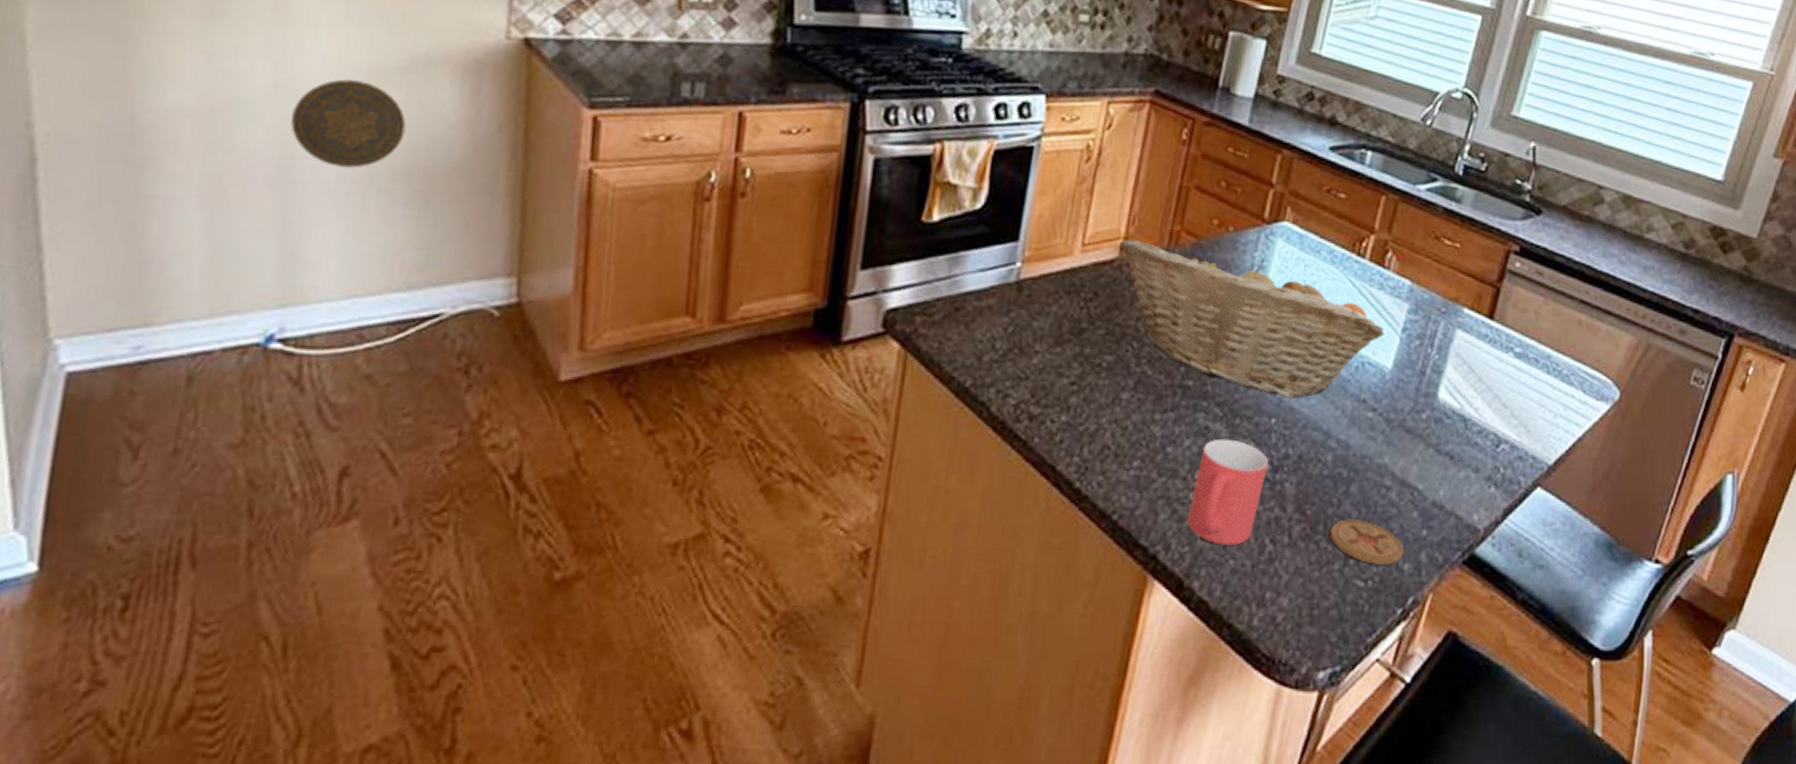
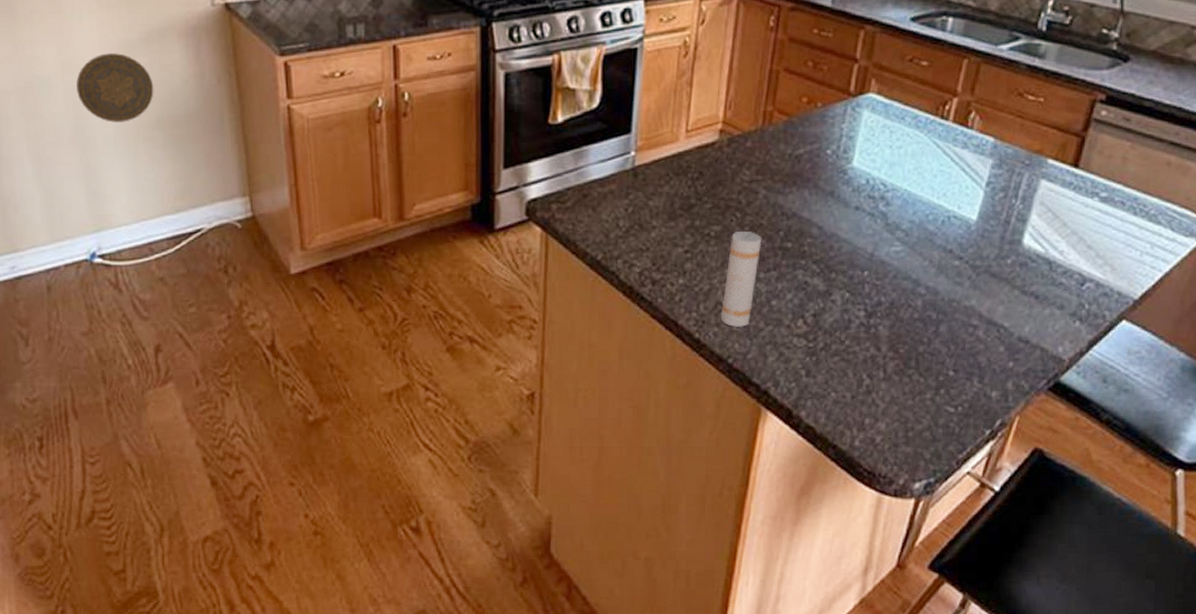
beverage can: none [1108,364,1160,477] -> present [721,232,762,327]
fruit basket: present [1118,239,1384,398] -> none [718,122,969,252]
mug: present [1187,438,1268,546] -> none [793,291,862,381]
coaster: present [1330,519,1404,565] -> none [922,355,992,393]

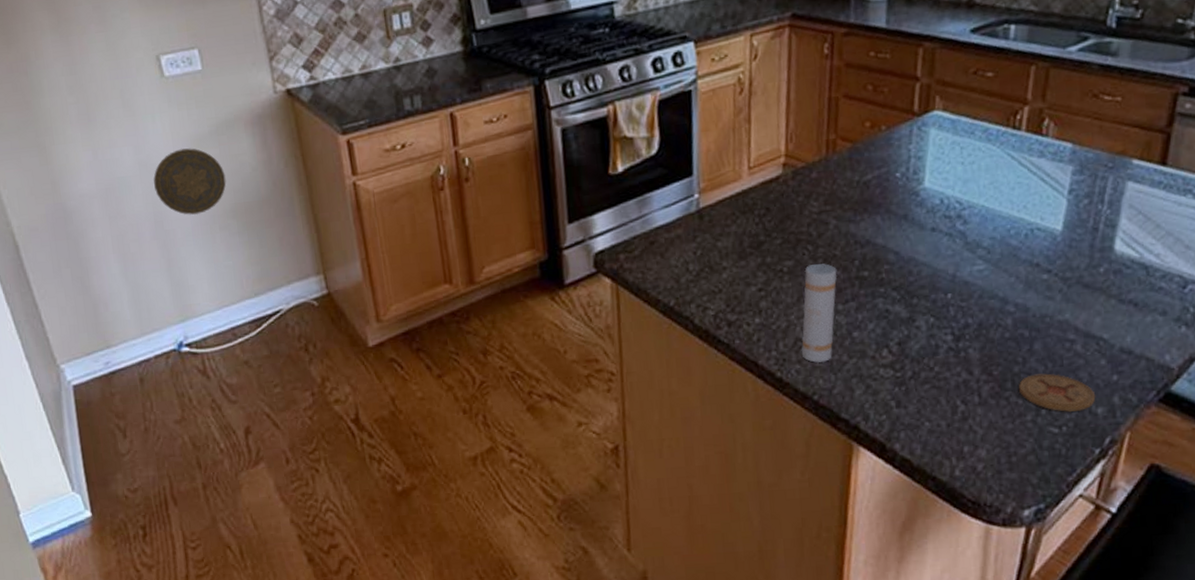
coaster: none [922,355,992,393] -> present [1019,373,1096,412]

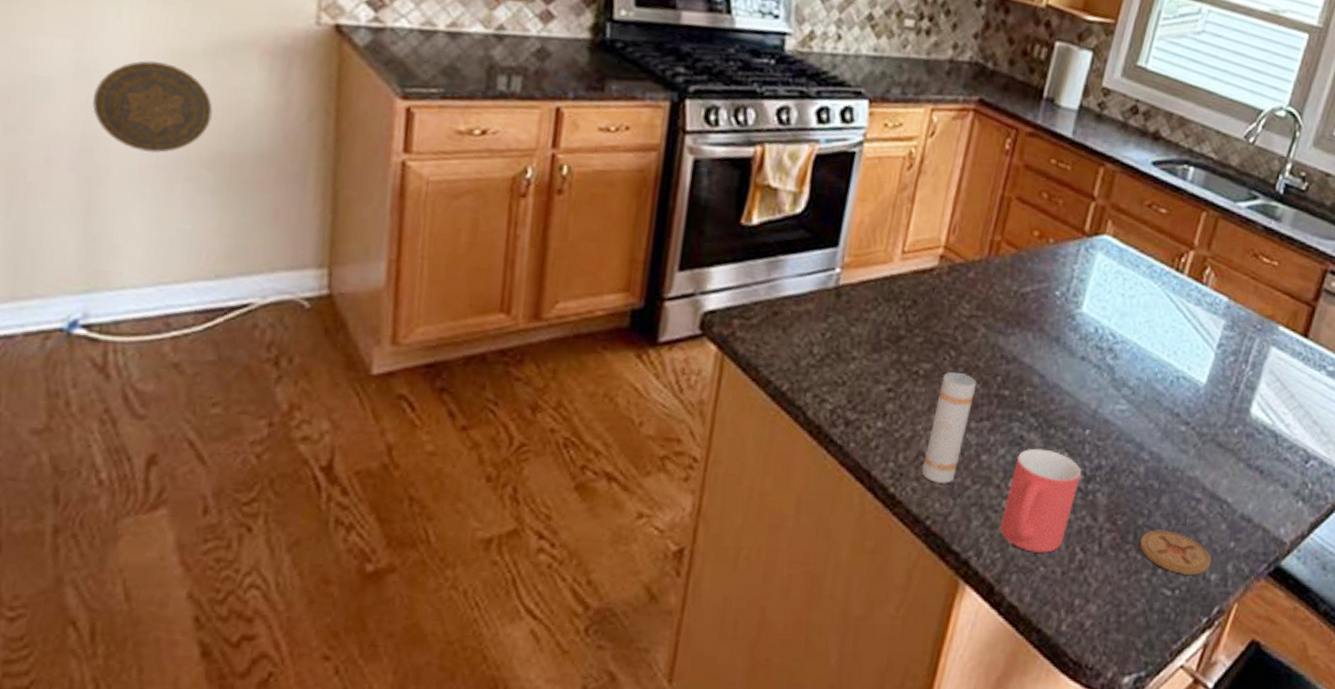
mug: none [881,317,950,411] -> present [1000,448,1081,553]

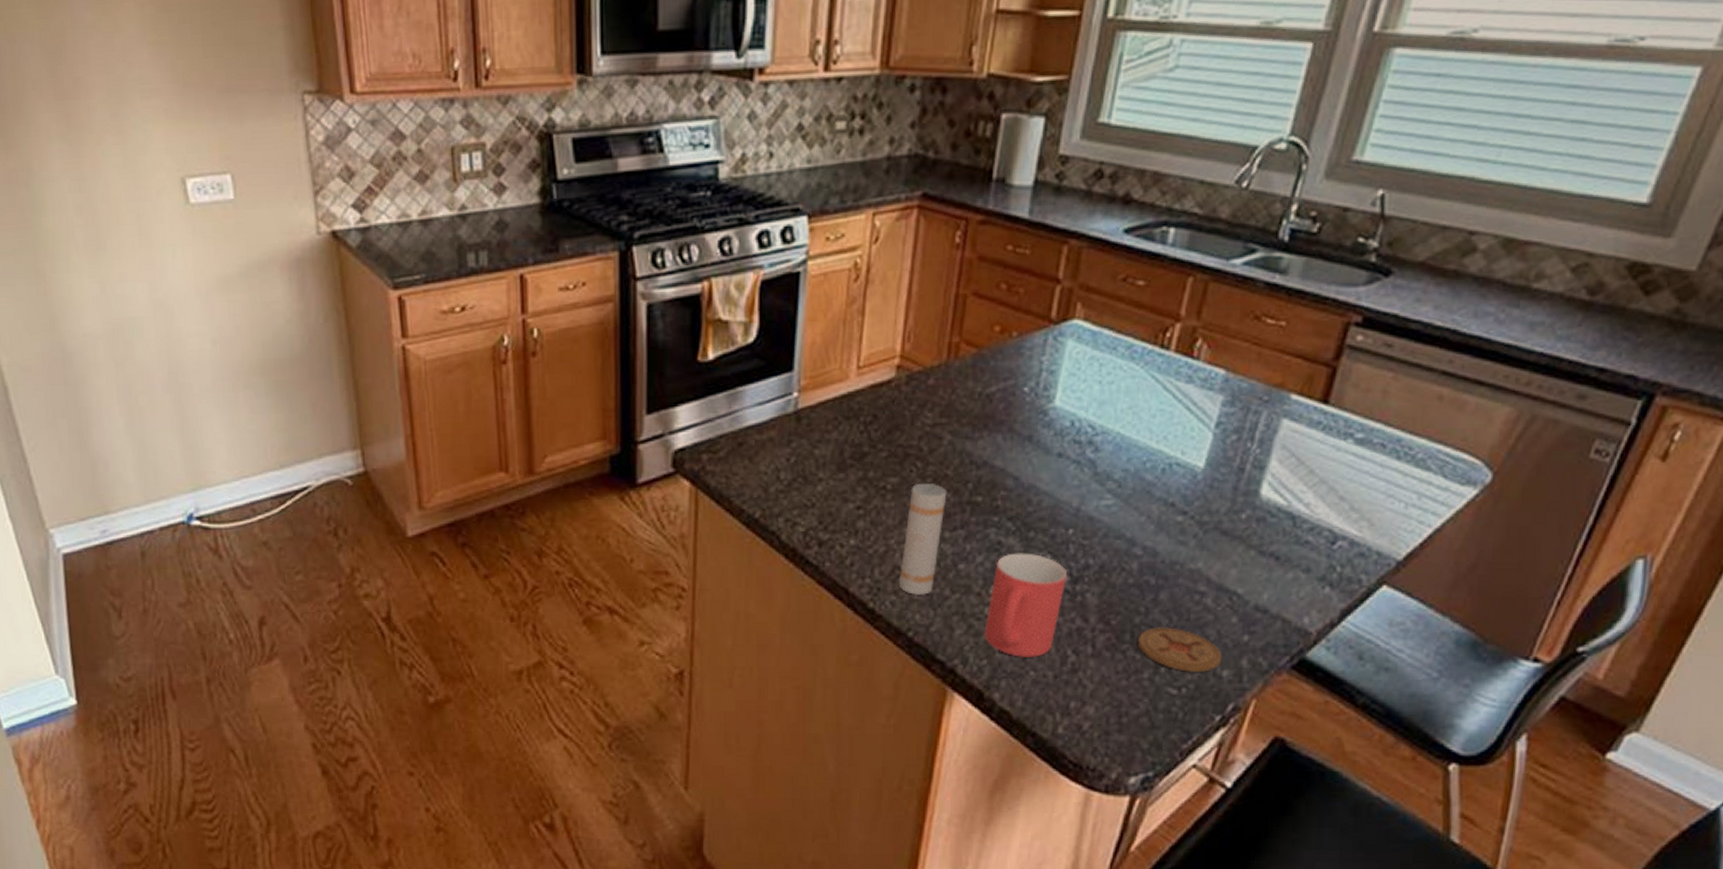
decorative plate: present [92,60,213,153] -> none [170,290,255,368]

